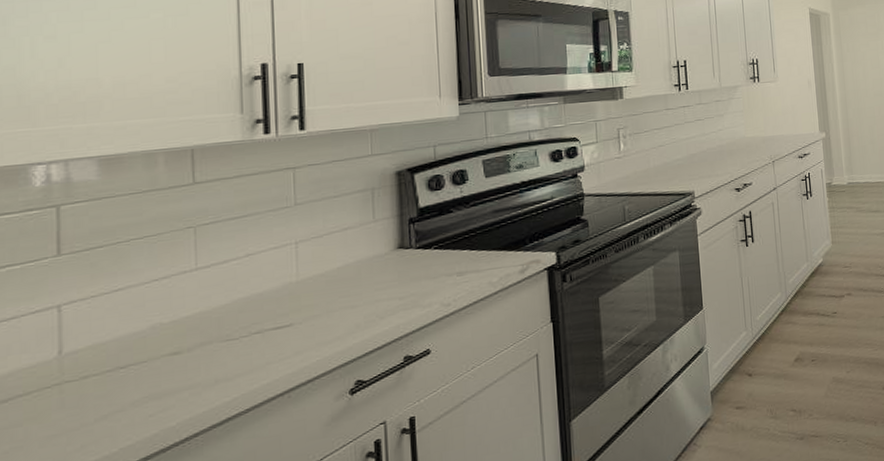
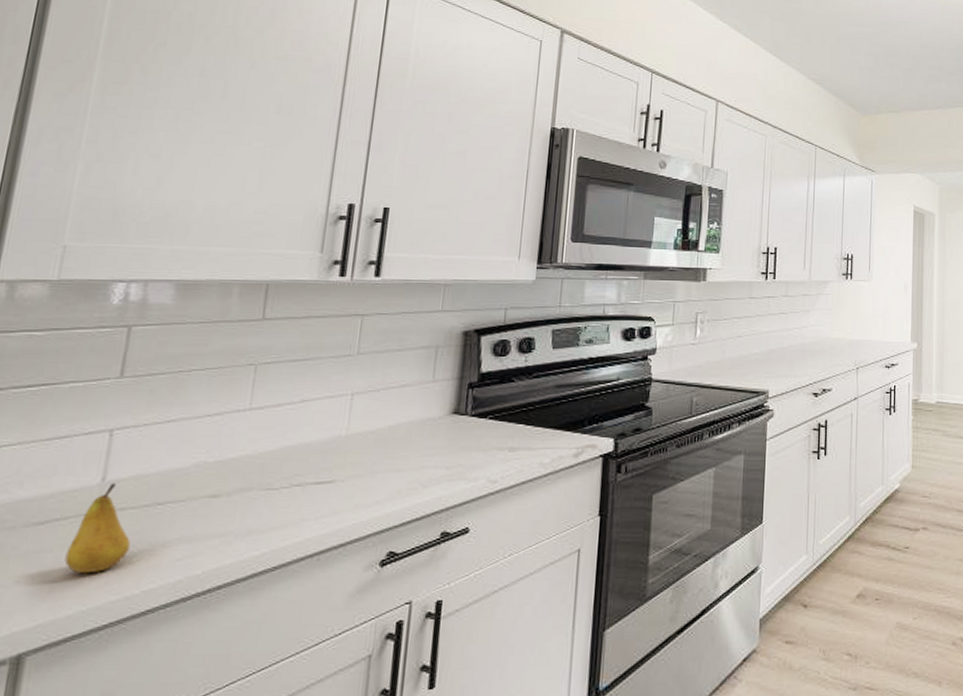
fruit: none [36,355,101,442] -> present [64,484,131,574]

